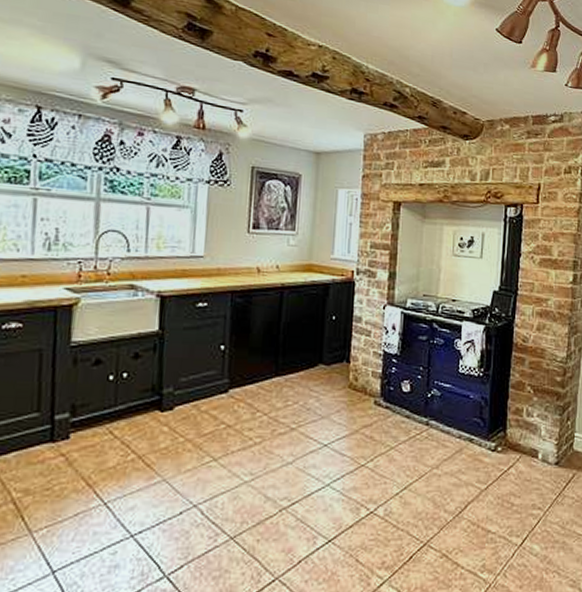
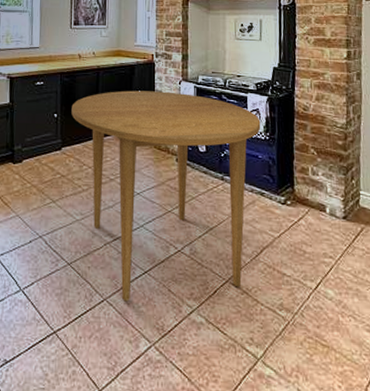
dining table: none [244,316,475,579] -> present [71,90,261,302]

